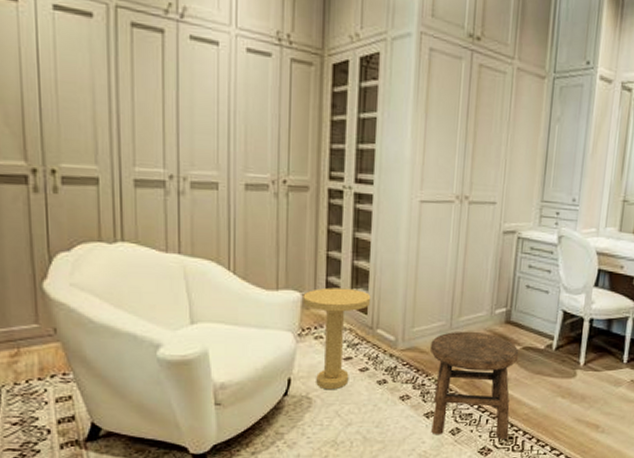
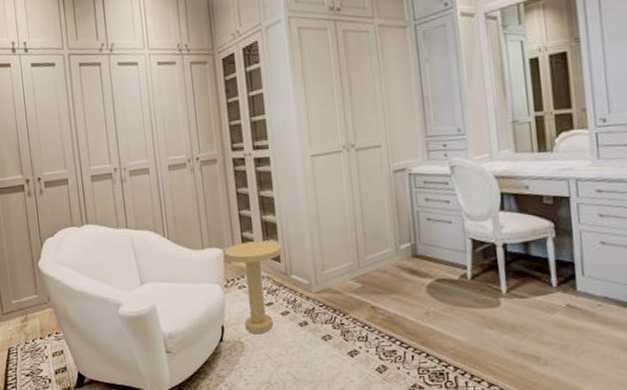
stool: present [429,331,519,439] -> none [342,268,439,376]

